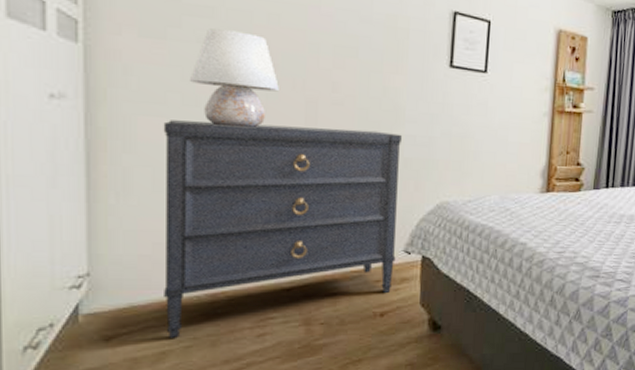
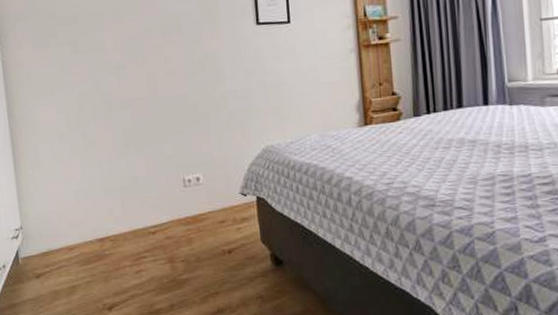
dresser: present [163,120,402,338] -> none [54,90,235,275]
table lamp: present [190,28,279,128] -> none [67,29,127,106]

